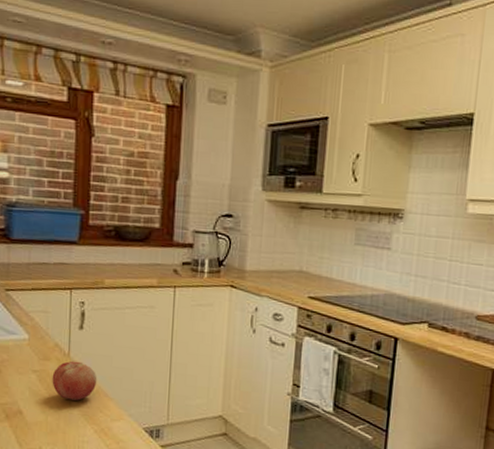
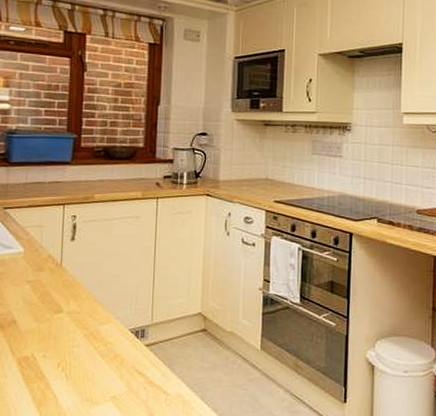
fruit: present [52,361,97,401] -> none [45,270,87,307]

